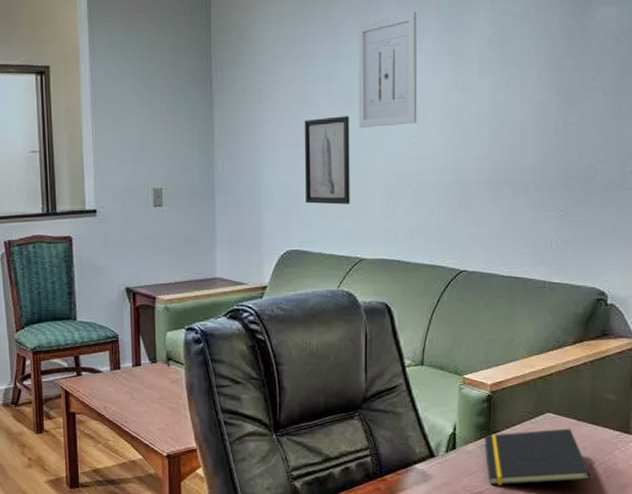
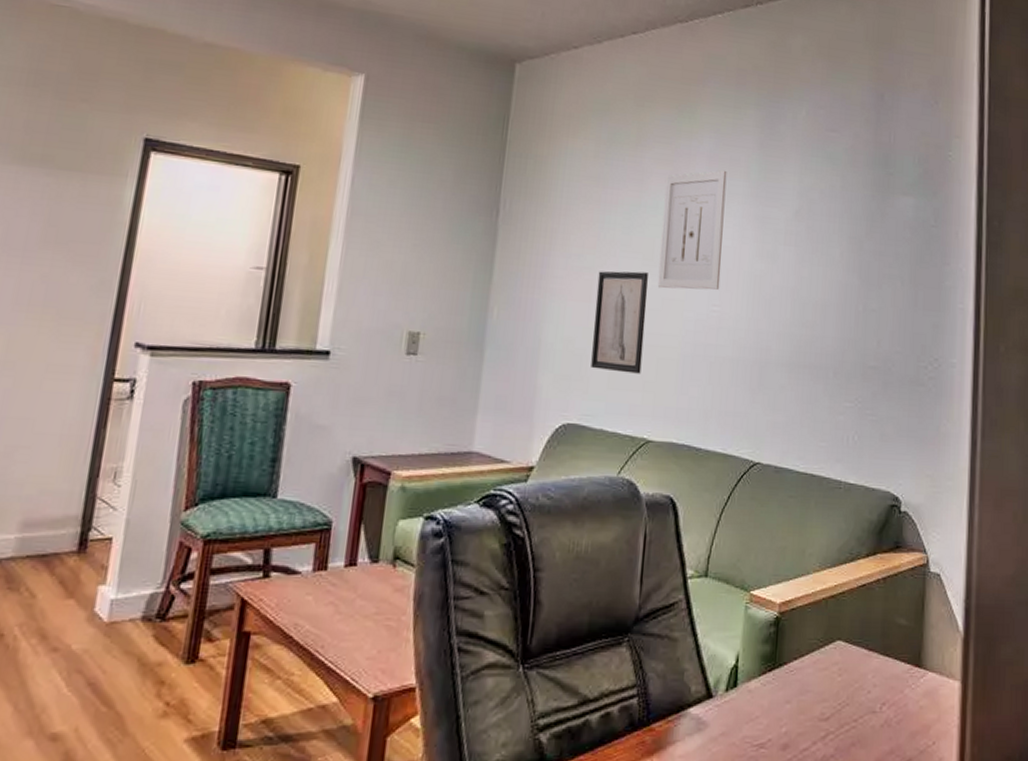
notepad: present [484,428,590,485] -> none [769,660,880,735]

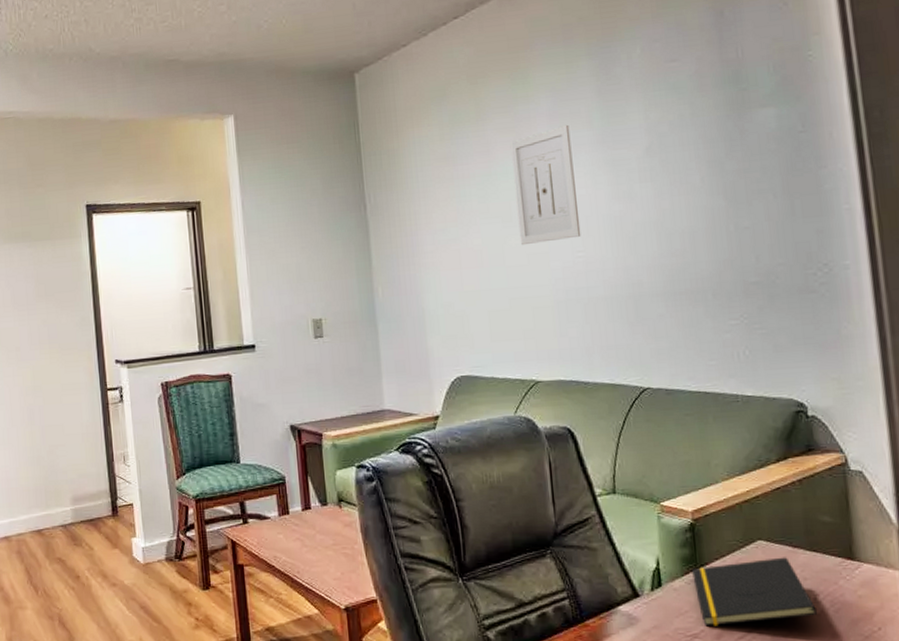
wall art: present [591,271,648,374] -> none [463,233,519,326]
notepad: none [769,660,880,735] -> present [692,557,817,626]

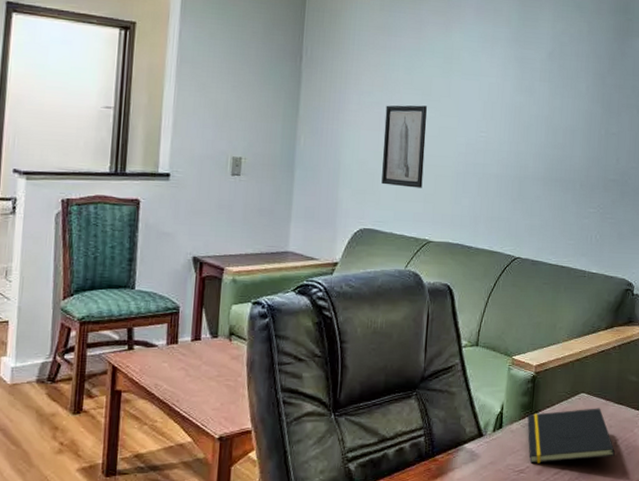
wall art: none [463,233,519,326] -> present [381,105,427,188]
wall art: present [510,124,581,246] -> none [434,19,492,120]

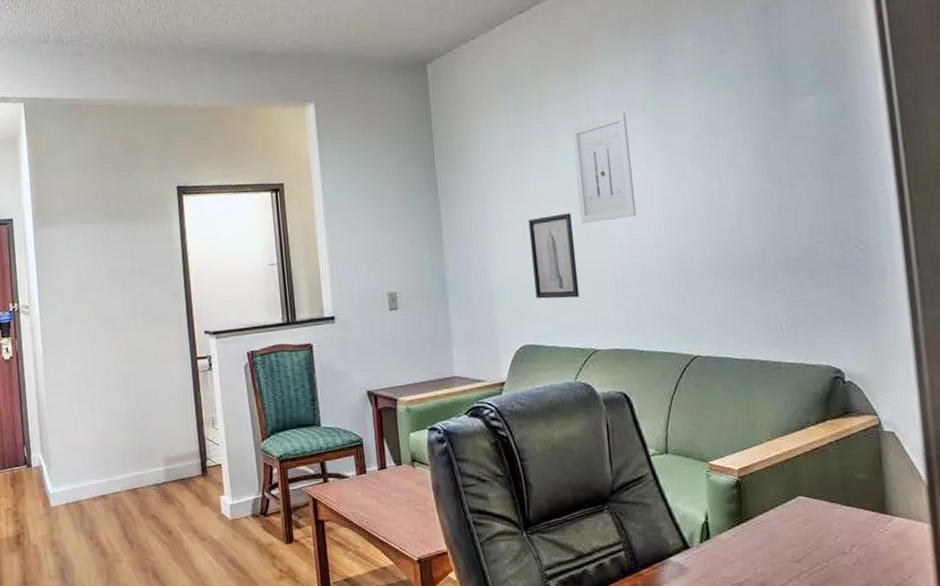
wall art: none [434,19,492,120] -> present [571,112,637,224]
notepad: present [527,408,615,463] -> none [738,511,852,575]

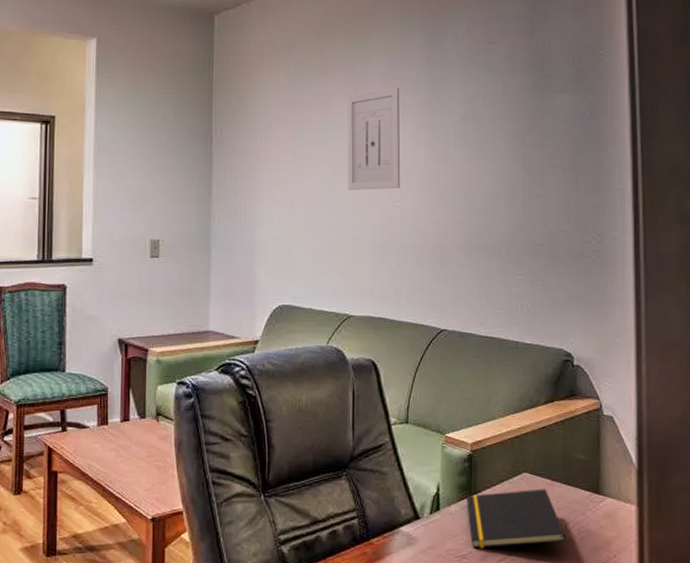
wall art: present [528,213,579,299] -> none [297,178,340,262]
notepad: none [738,511,852,575] -> present [467,489,566,548]

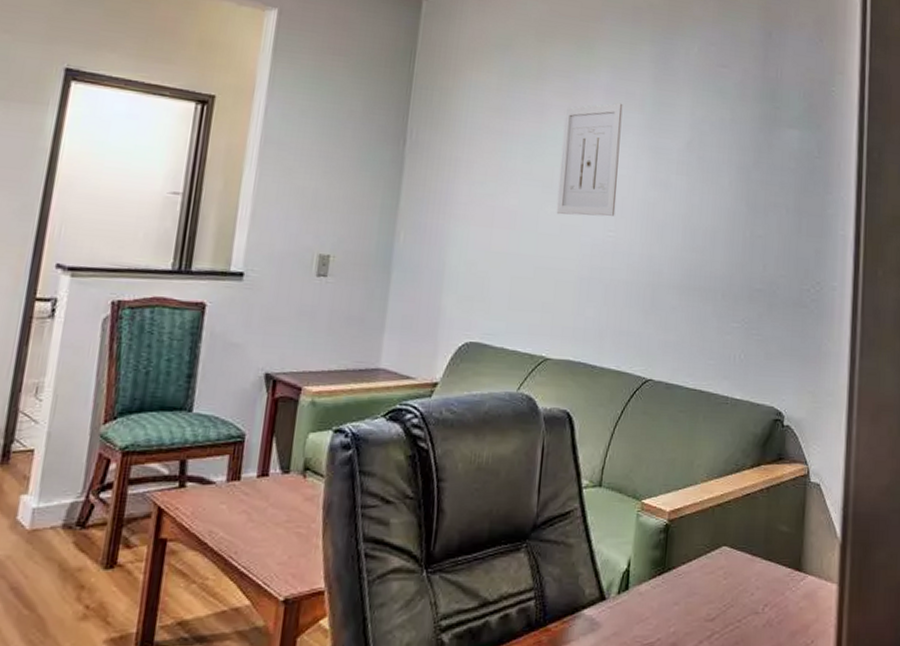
notepad: present [467,489,566,548] -> none [659,565,763,635]

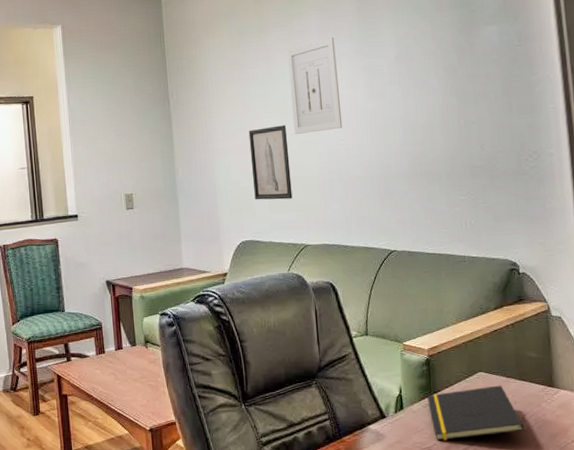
wall art: none [492,198,548,296] -> present [248,125,293,200]
notepad: none [659,565,763,635] -> present [427,385,524,441]

